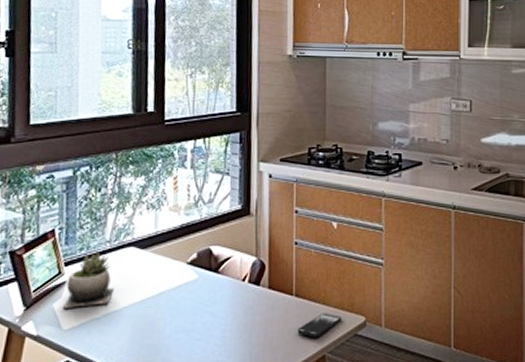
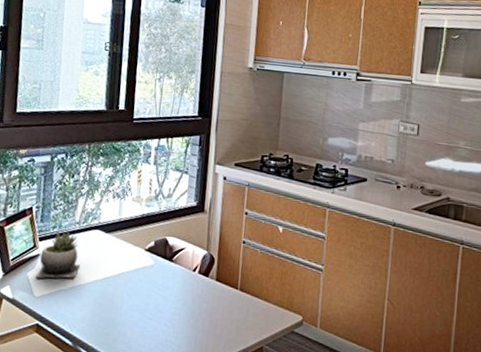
smartphone: present [297,313,341,338] -> none [239,308,280,330]

